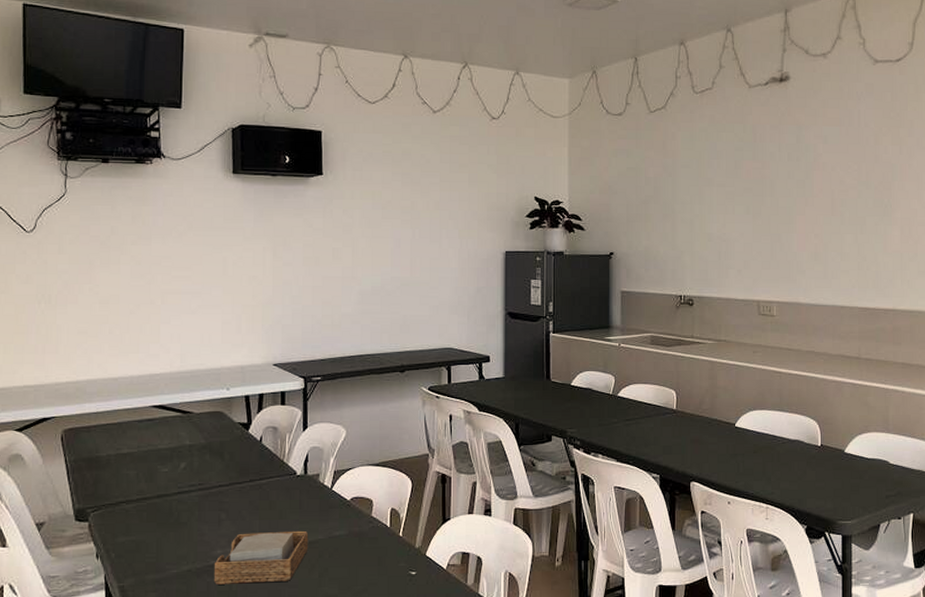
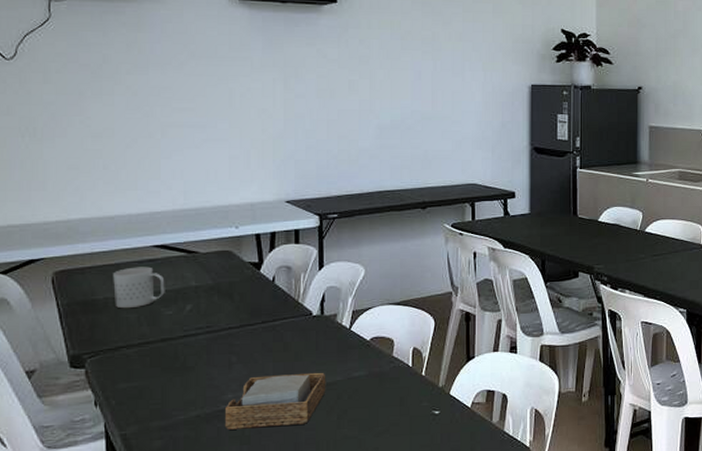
mug: none [115,426,162,466] -> present [113,266,165,309]

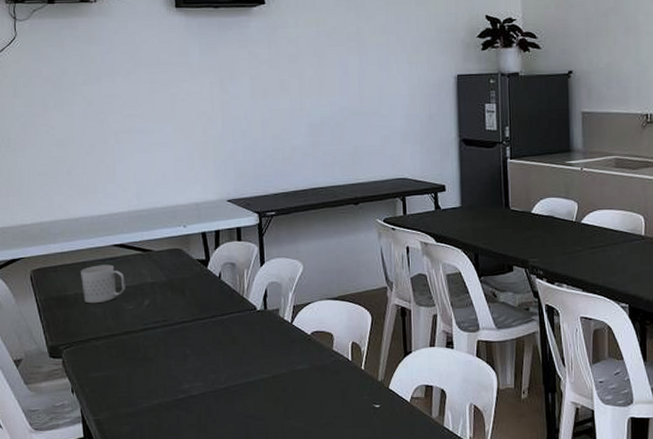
napkin holder: present [224,372,326,430] -> none [182,365,273,418]

